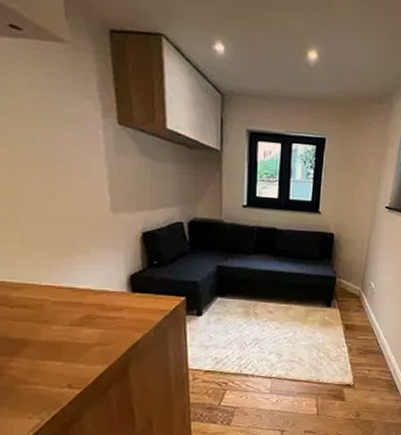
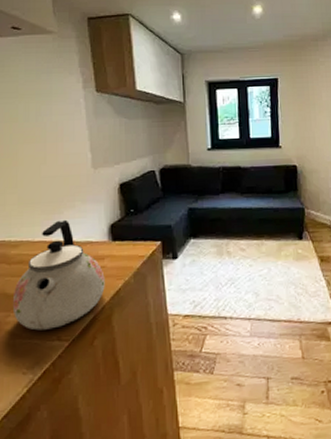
kettle: none [15,265,122,377] -> present [12,219,105,331]

